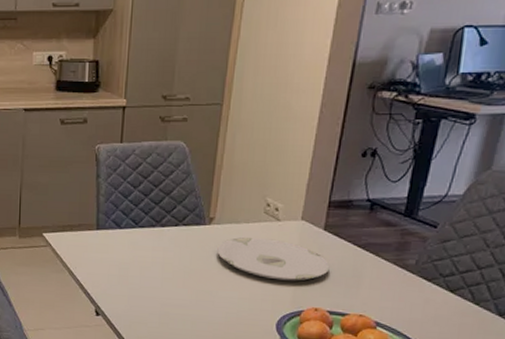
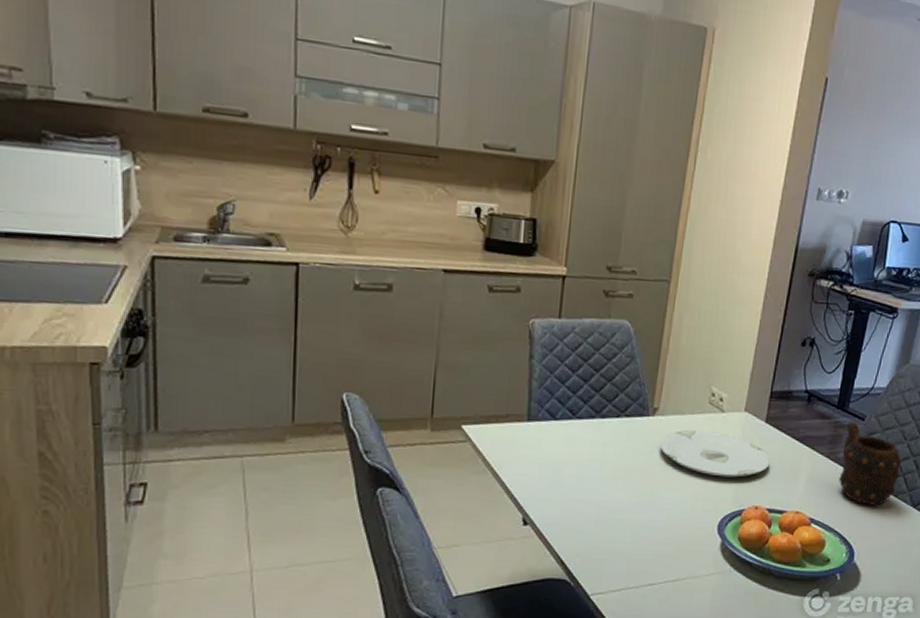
mug: none [408,229,484,313] -> present [839,422,902,506]

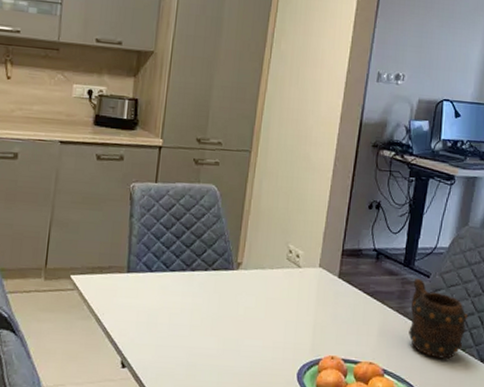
plate: present [660,430,770,478] -> none [244,283,344,329]

